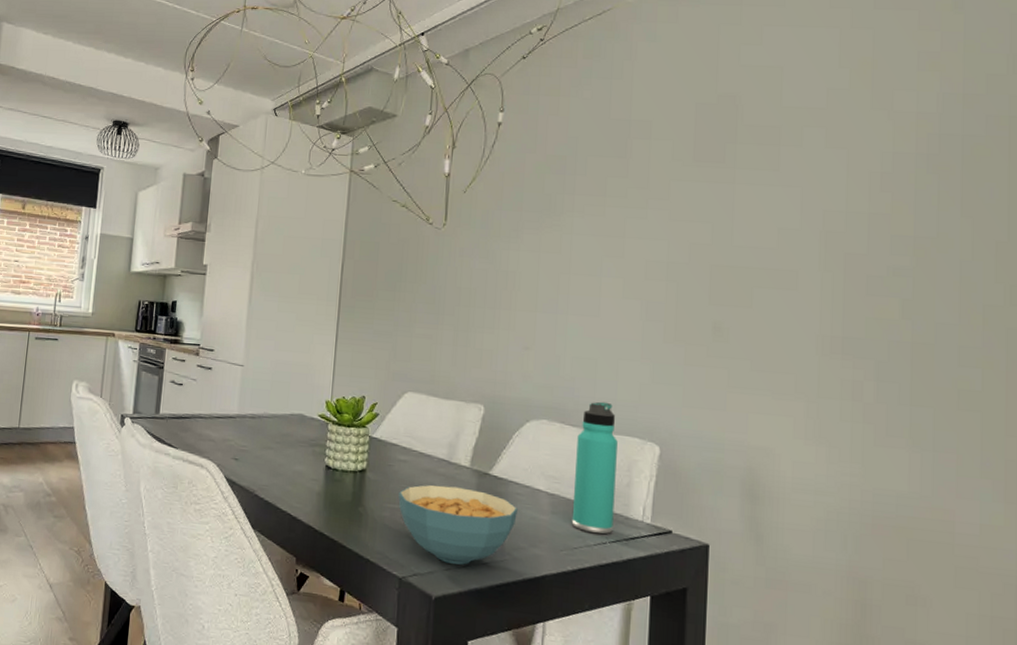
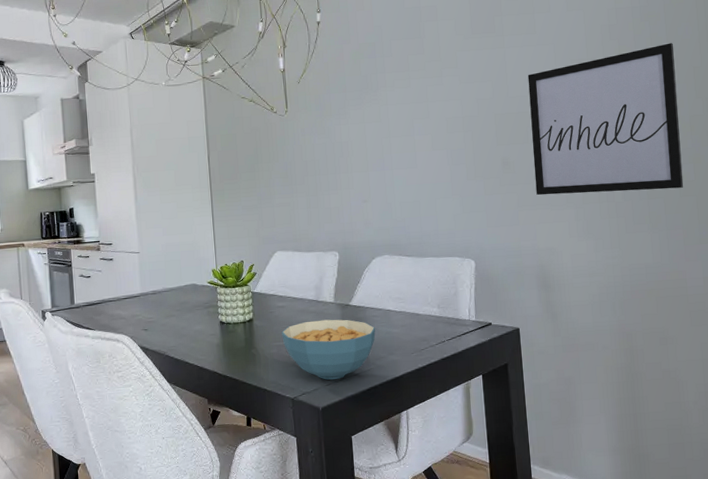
thermos bottle: present [571,401,618,535] -> none [413,233,449,336]
wall art: none [754,206,971,399] -> present [527,43,684,195]

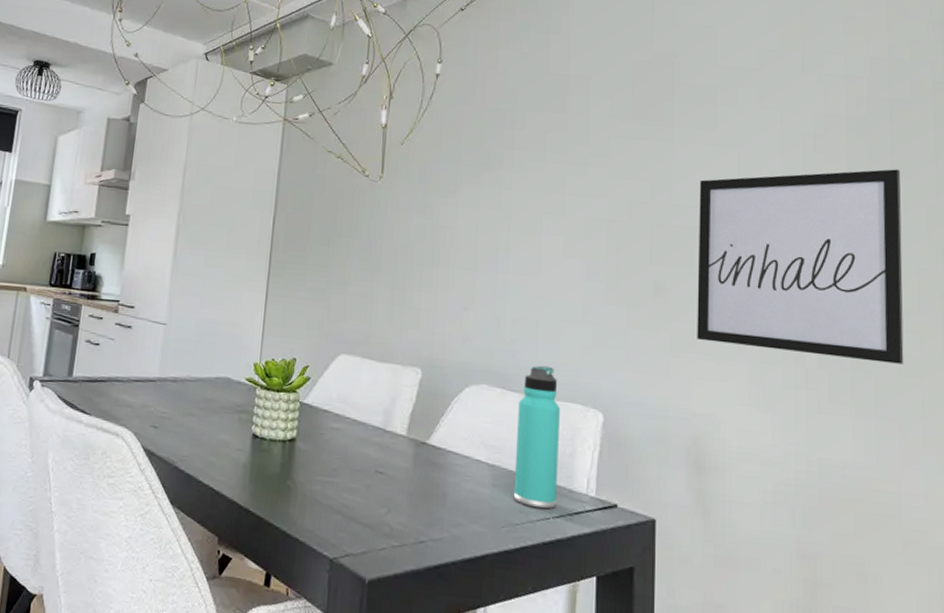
cereal bowl: present [282,319,376,380] -> none [330,455,456,544]
thermos bottle: none [413,233,449,336] -> present [513,365,560,509]

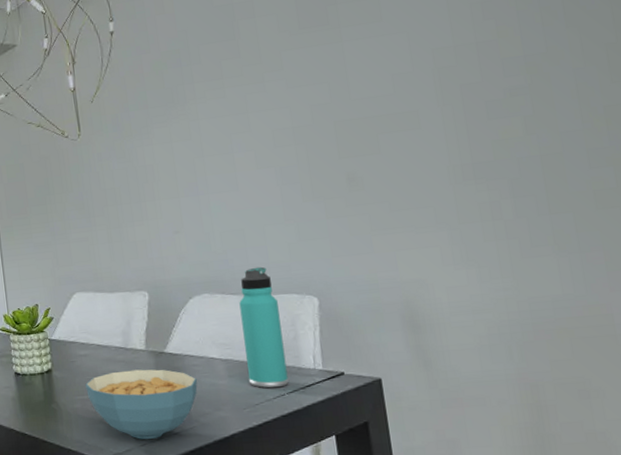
cereal bowl: none [330,455,456,544] -> present [85,369,198,439]
wall art: present [697,169,904,364] -> none [374,16,601,216]

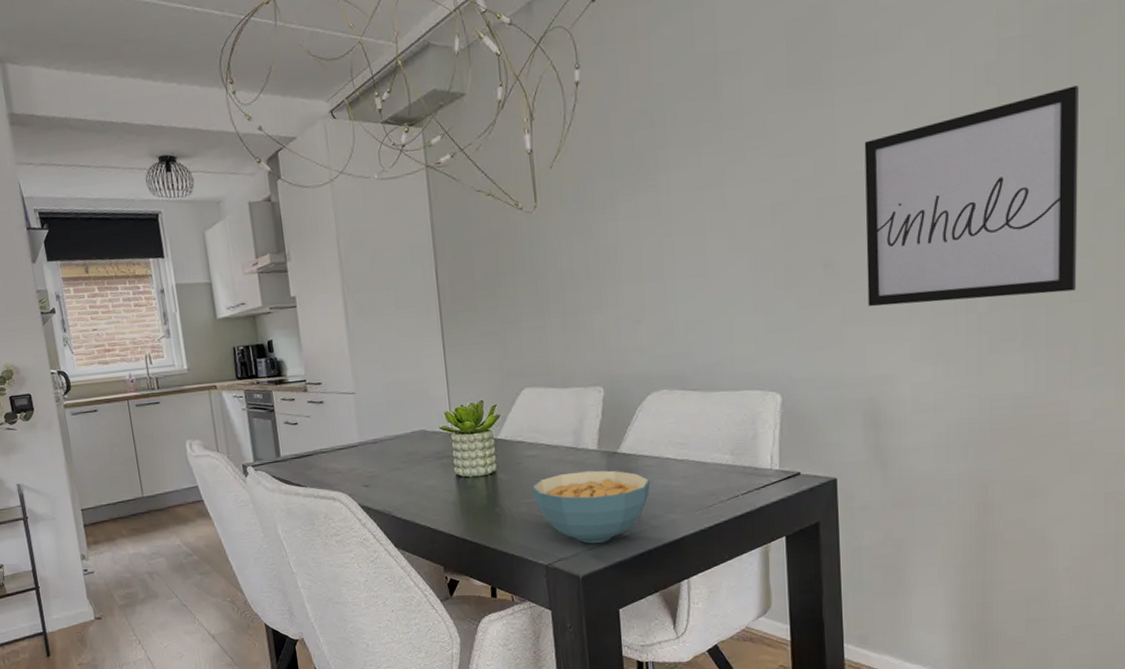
thermos bottle: present [239,266,289,388] -> none [699,360,744,490]
wall art: none [374,16,601,216] -> present [864,85,1080,307]

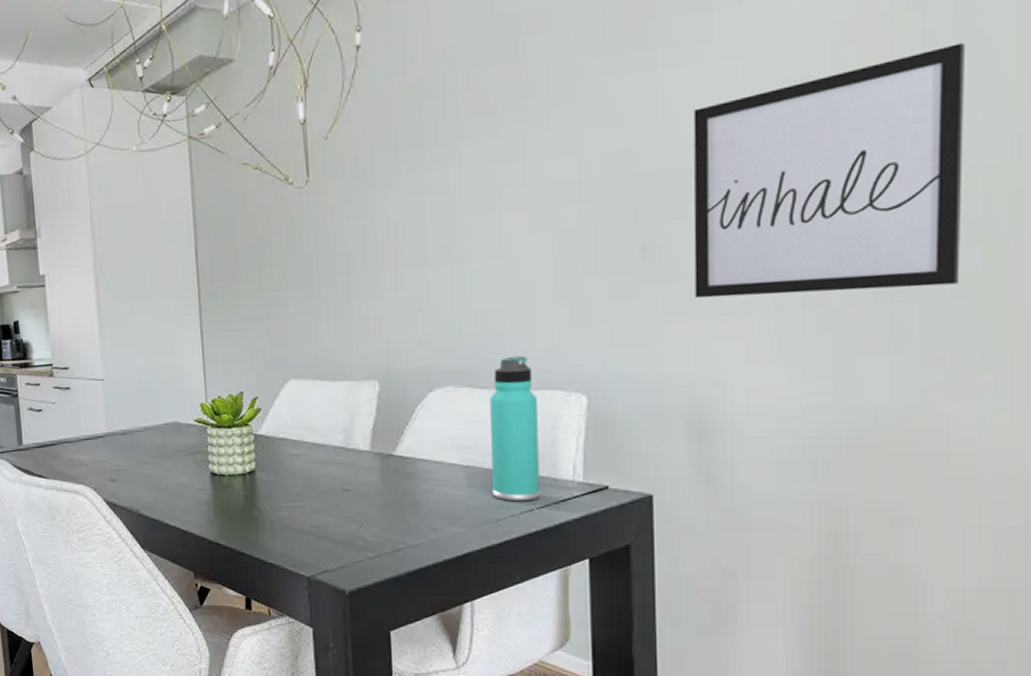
cereal bowl: present [532,470,650,544] -> none [295,474,430,555]
thermos bottle: none [699,360,744,490] -> present [489,355,540,502]

